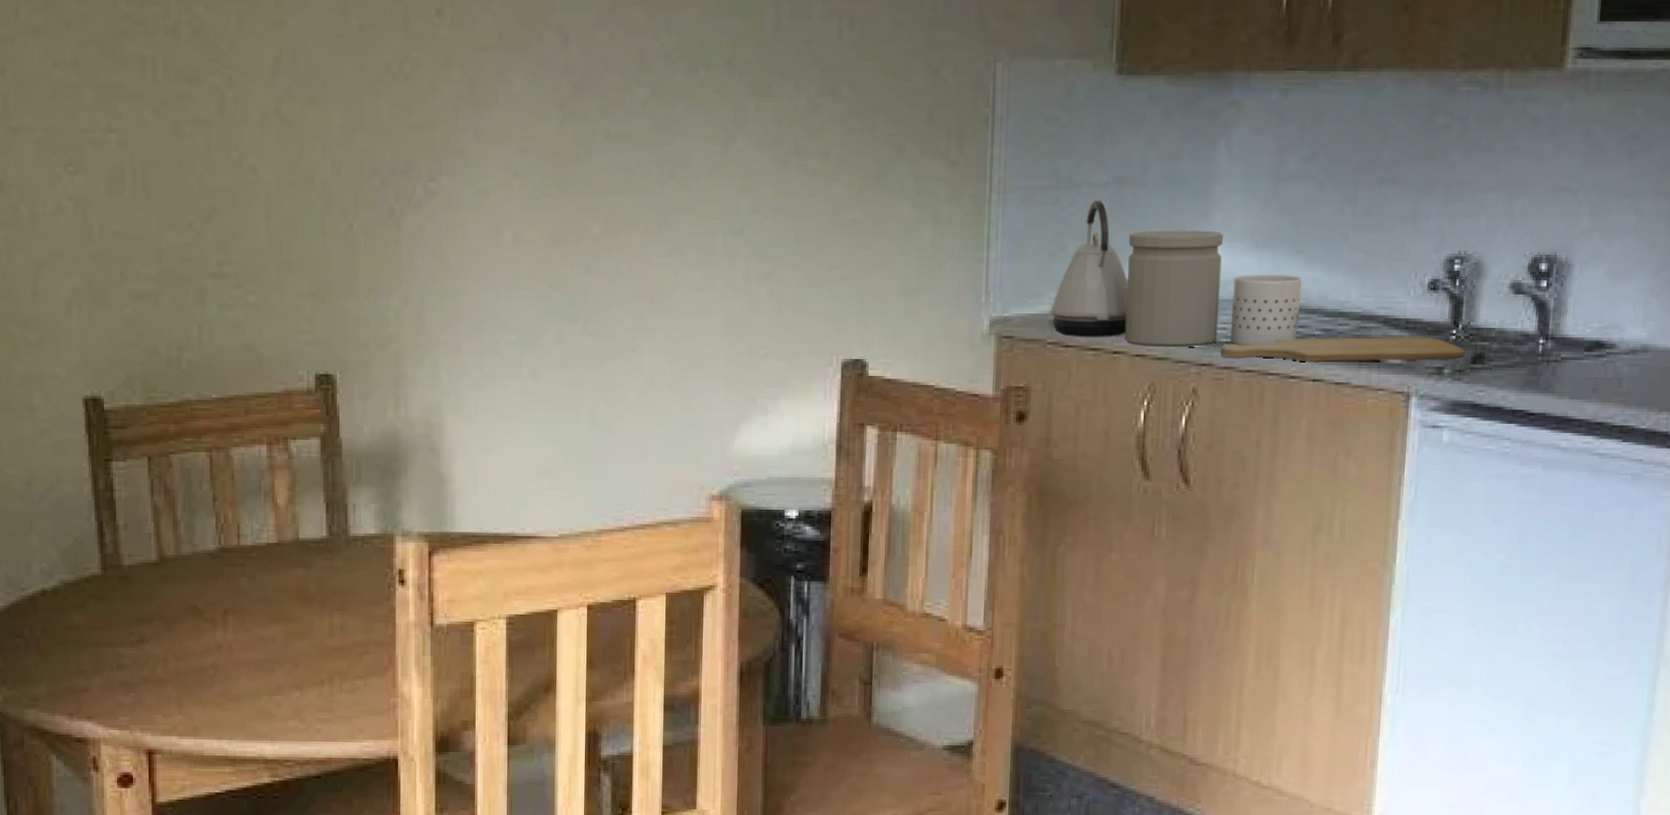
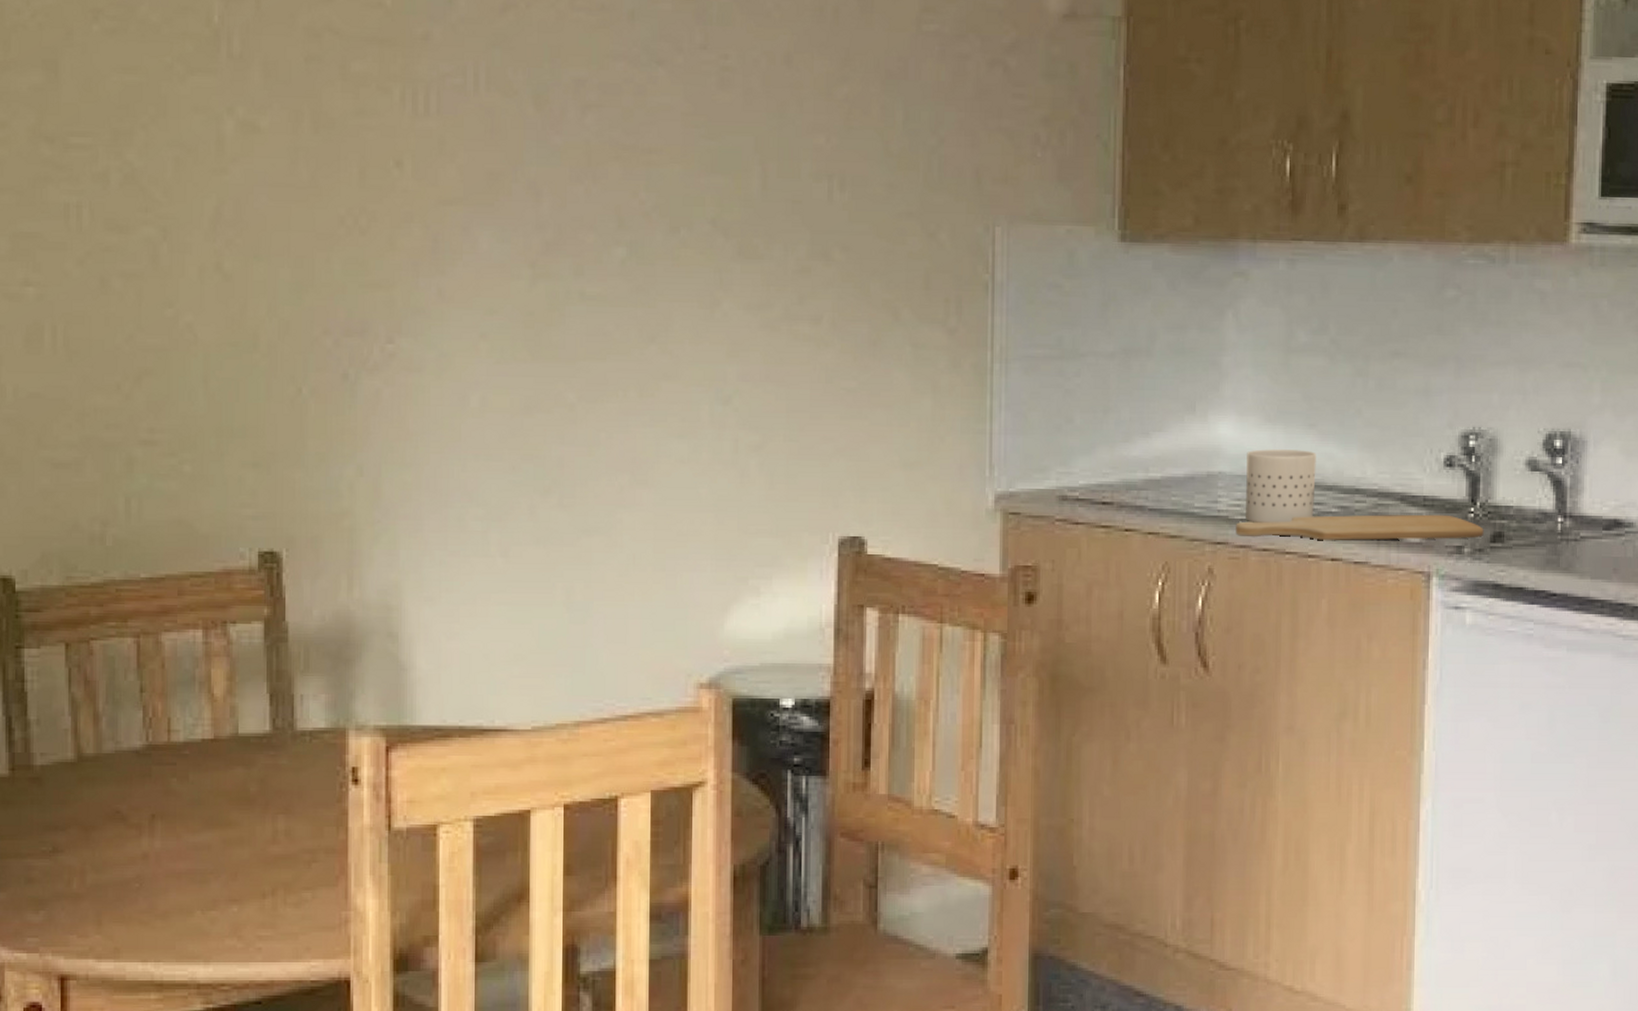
kettle: present [1050,200,1129,337] -> none [1058,370,1139,514]
jar: present [1125,230,1224,348] -> none [1136,402,1235,525]

